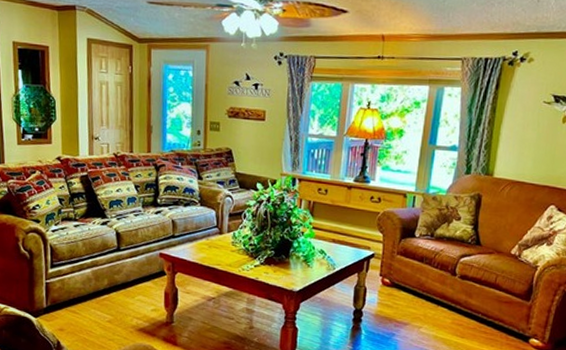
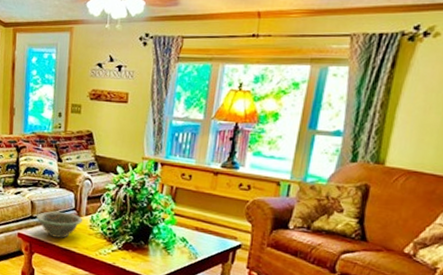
decorative bowl: none [178,230,226,256] -> present [36,211,83,238]

